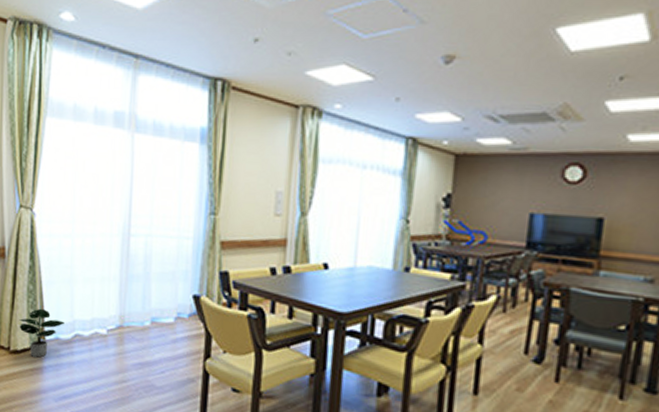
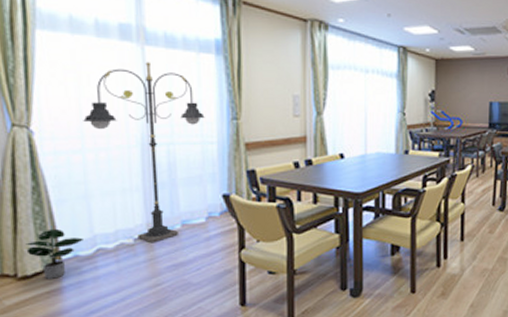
floor lamp: none [75,150,183,337] -> present [83,62,205,243]

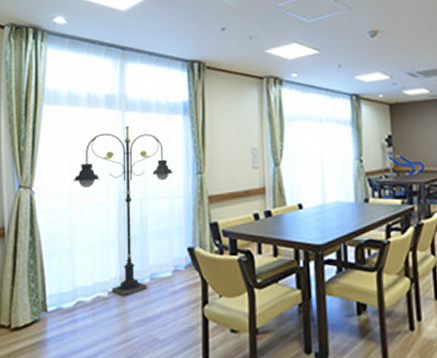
potted plant: present [25,228,83,279] -> none [20,281,66,331]

